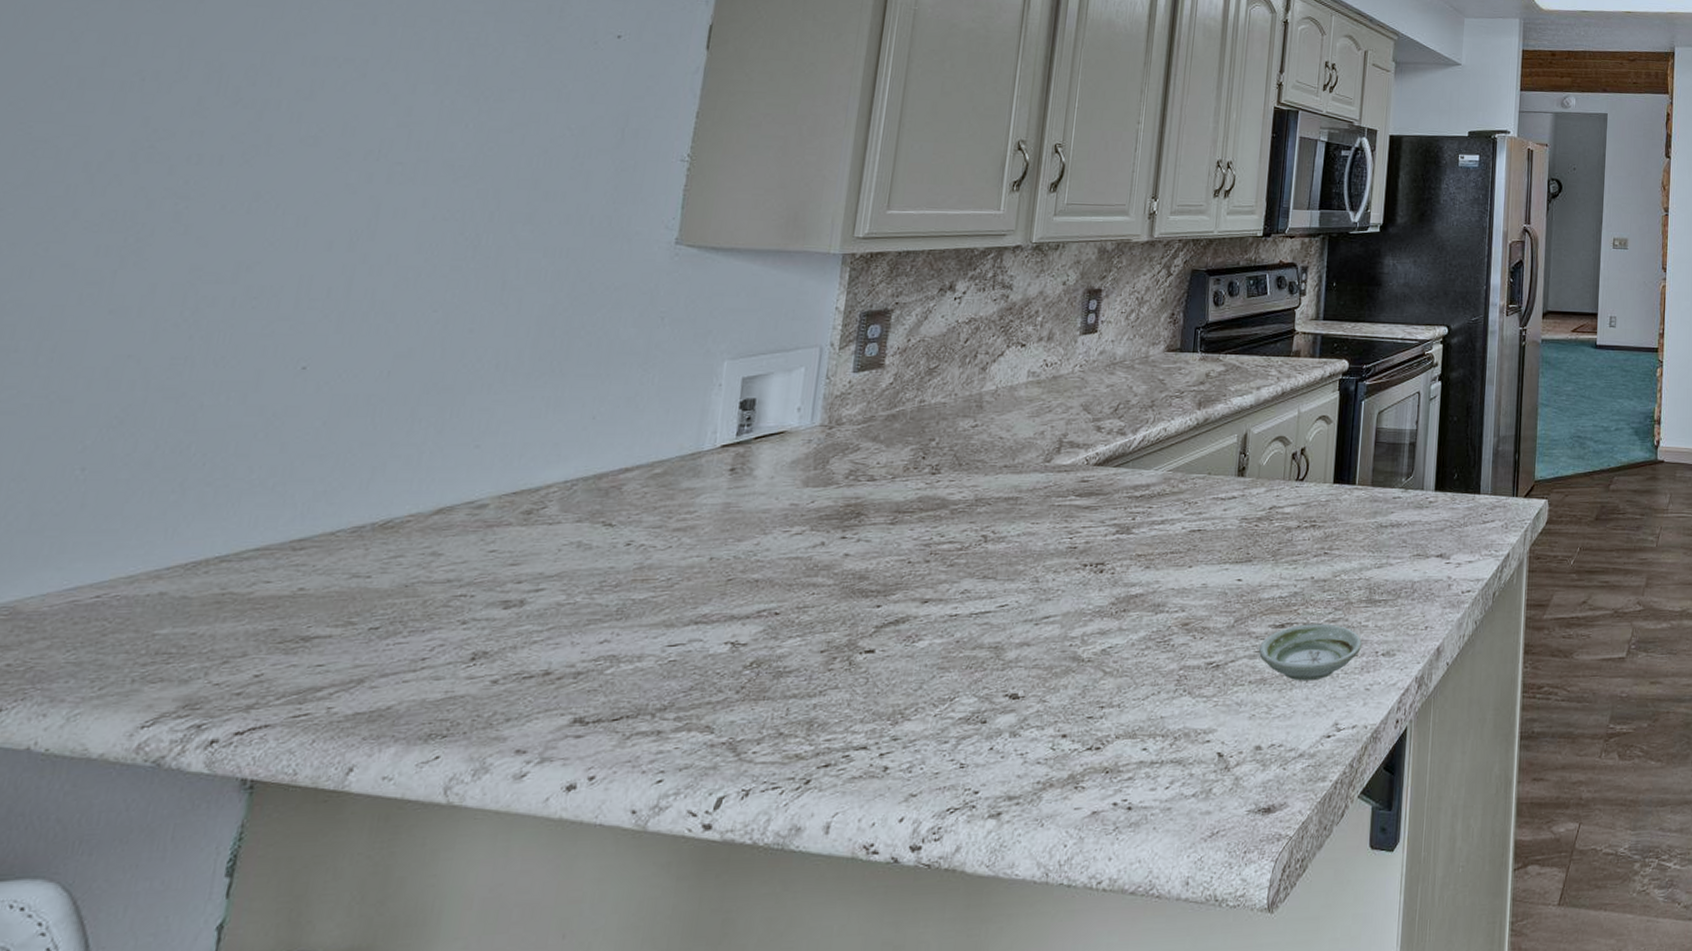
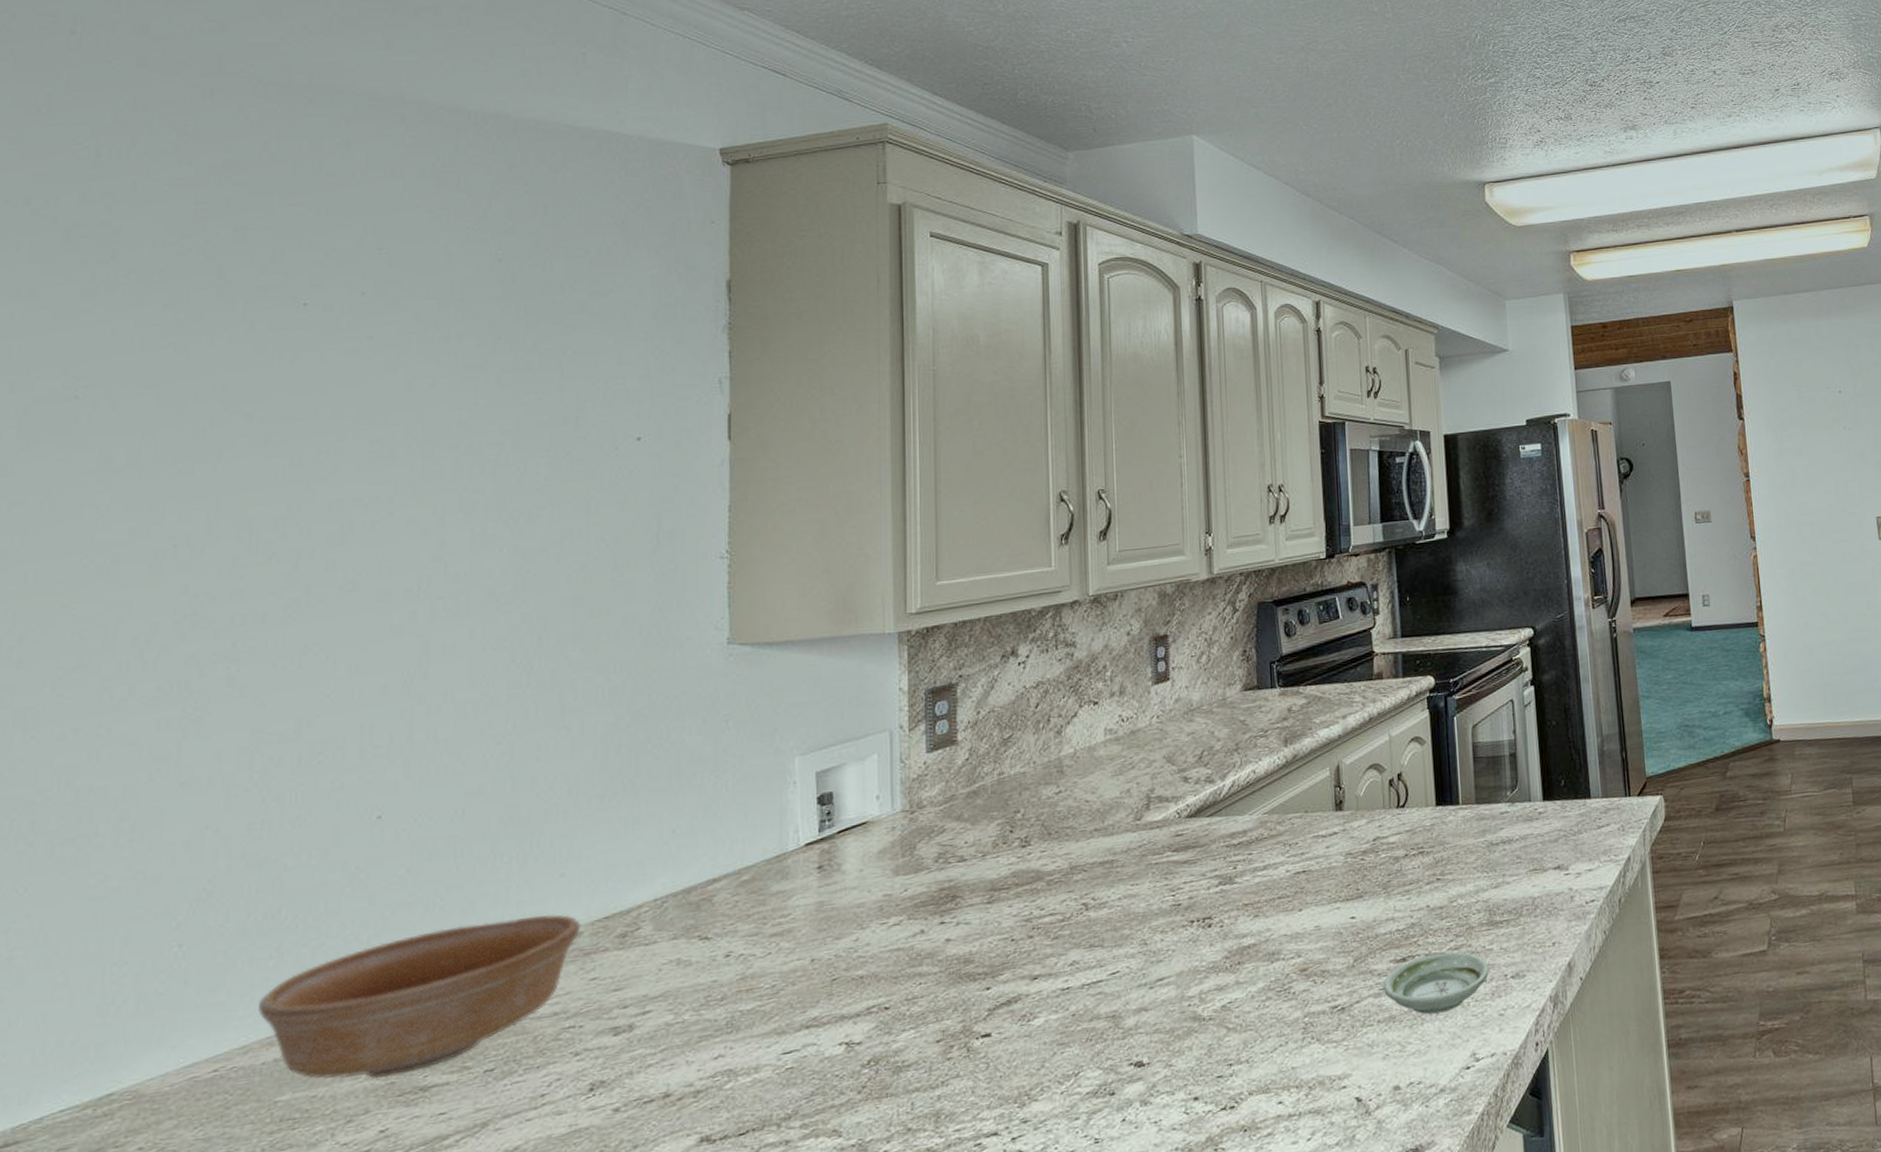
bowl: none [151,482,489,624] -> present [258,914,581,1080]

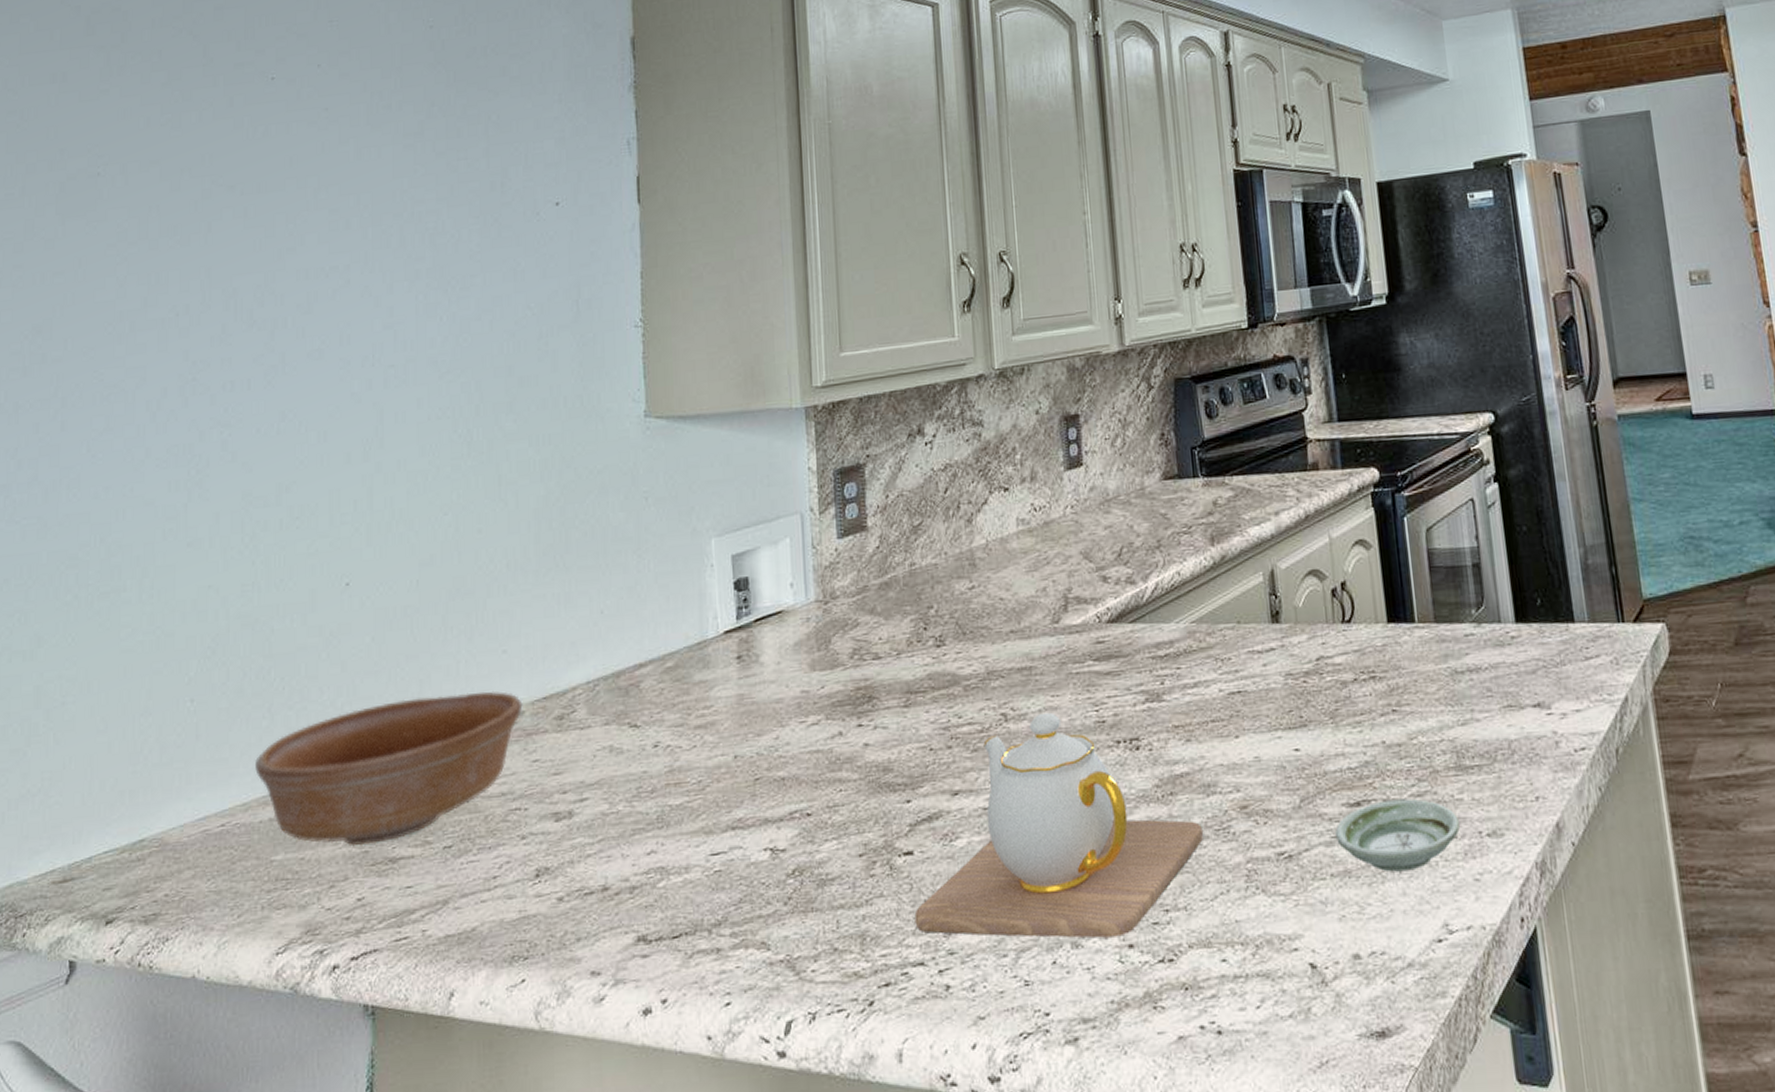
teapot: none [990,899,1266,1106] -> present [914,712,1203,938]

